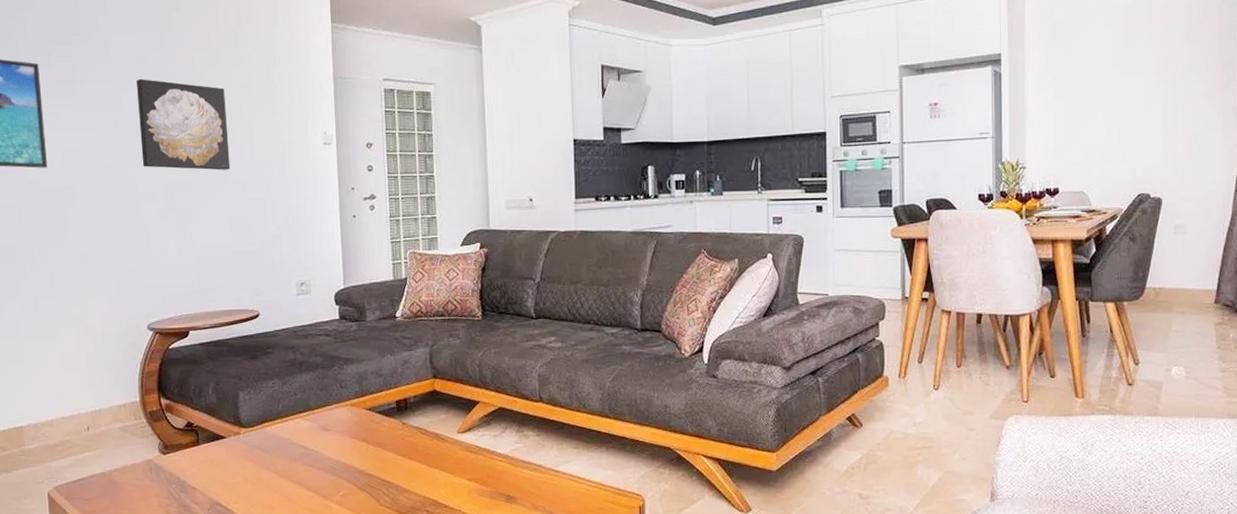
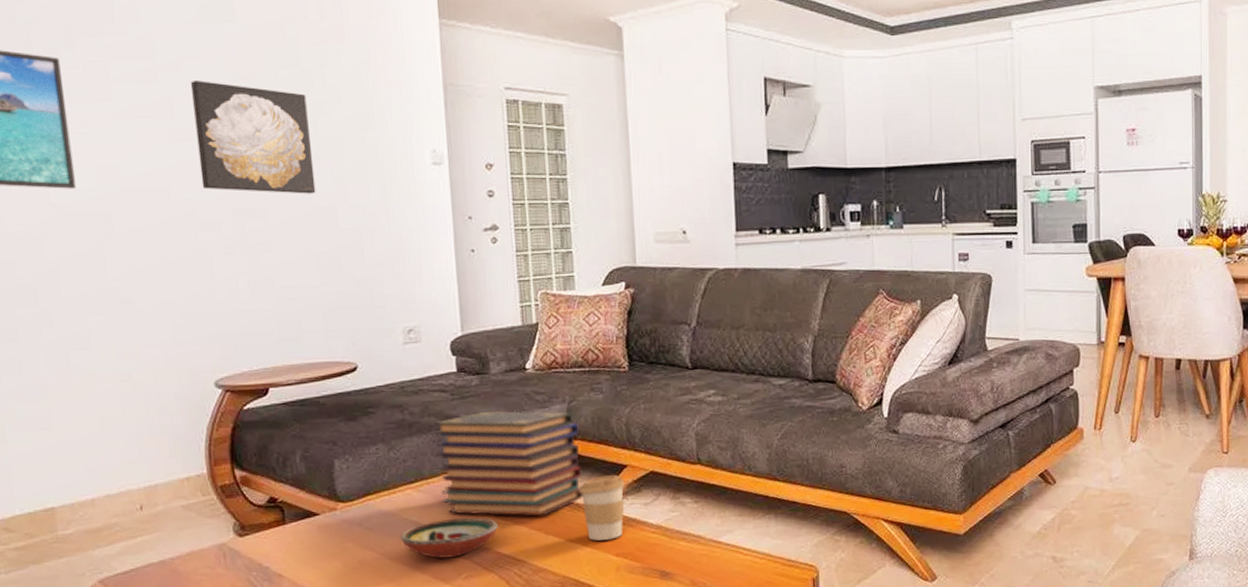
decorative bowl: none [290,443,370,478] -> present [400,518,498,559]
book stack: none [320,353,442,444] -> present [434,411,583,517]
coffee cup: none [438,409,477,467] -> present [579,474,625,541]

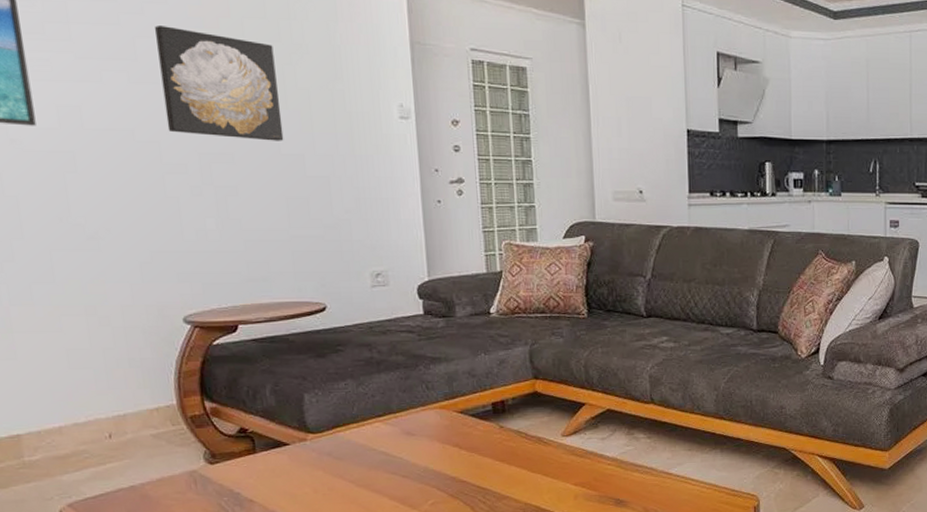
decorative bowl: present [400,518,498,559] -> none [369,449,463,486]
book stack: present [434,411,583,517] -> none [401,351,544,449]
coffee cup: present [579,474,625,541] -> none [540,411,583,471]

